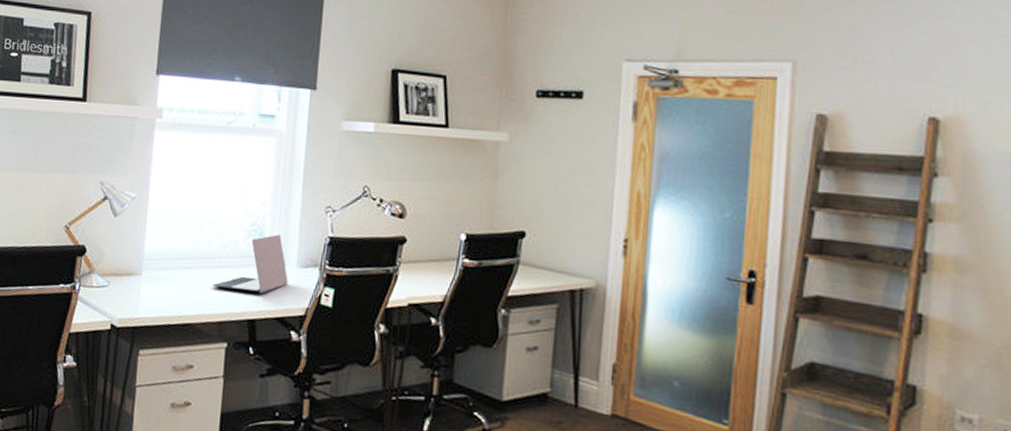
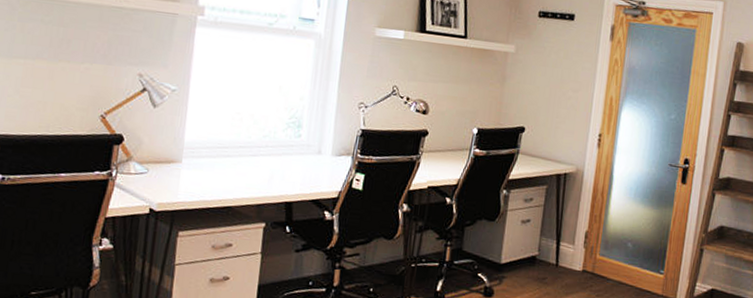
laptop: present [212,234,288,294] -> none [251,126,324,179]

